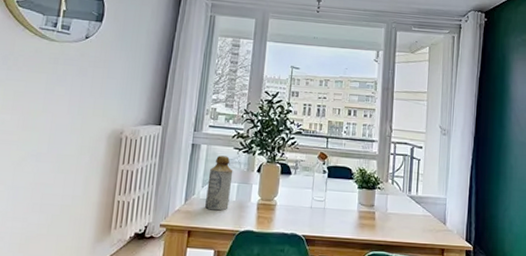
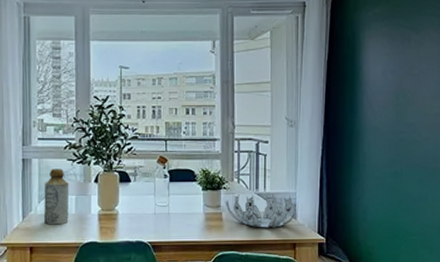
decorative bowl: none [378,195,447,232] -> present [225,194,297,228]

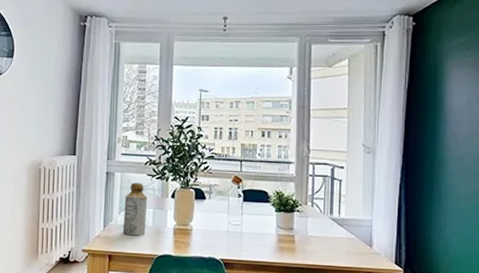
decorative bowl: present [225,194,297,228] -> none [298,218,374,255]

